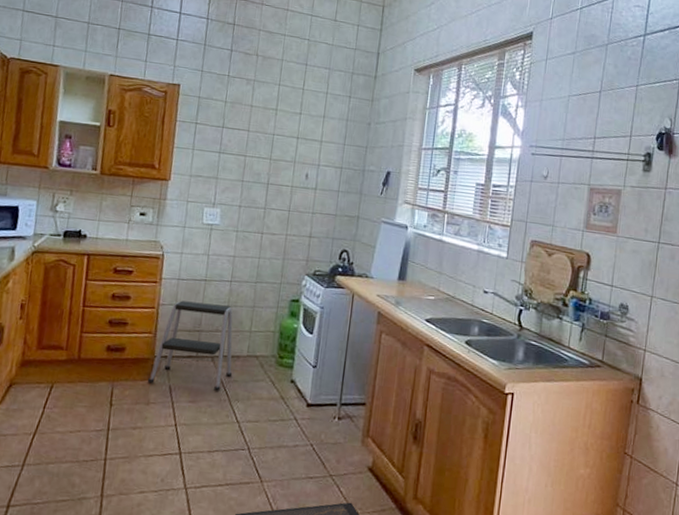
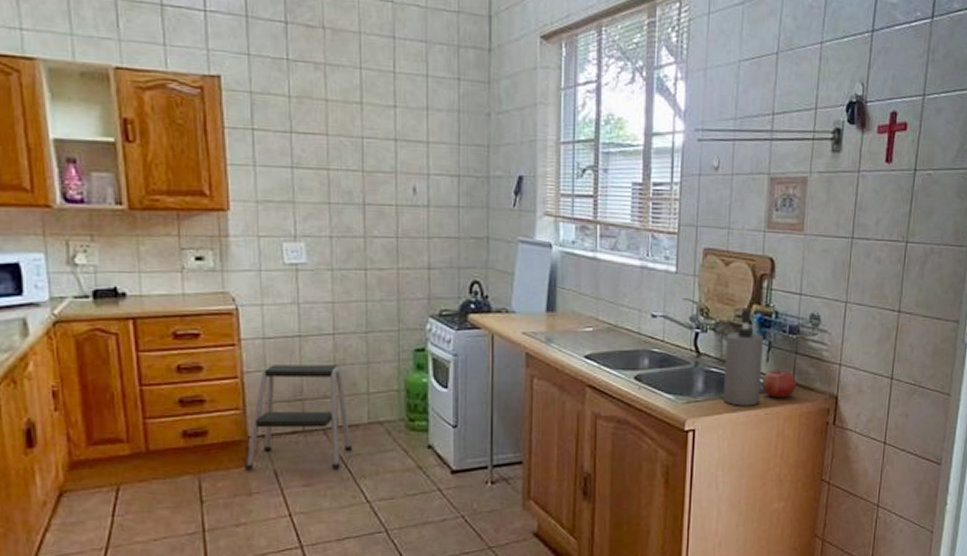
soap dispenser: none [539,293,578,379] -> present [722,308,763,406]
fruit: none [574,347,606,374] -> present [762,368,797,398]

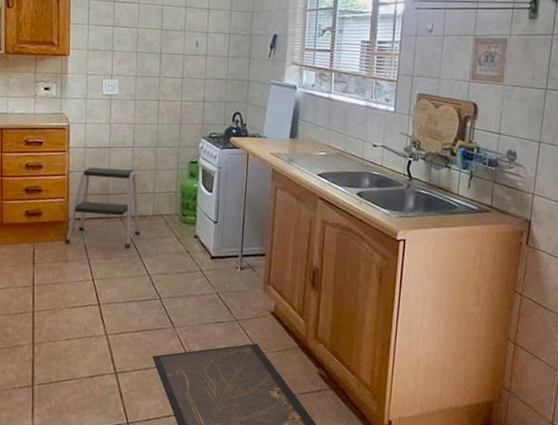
soap dispenser: present [722,308,763,406] -> none [429,143,466,224]
fruit: present [762,368,797,398] -> none [463,193,495,219]

